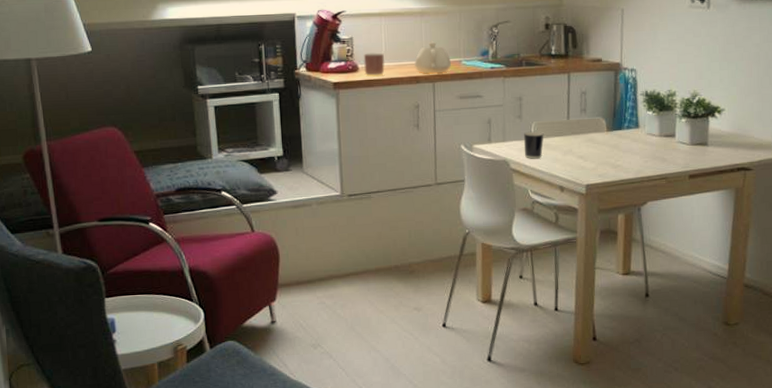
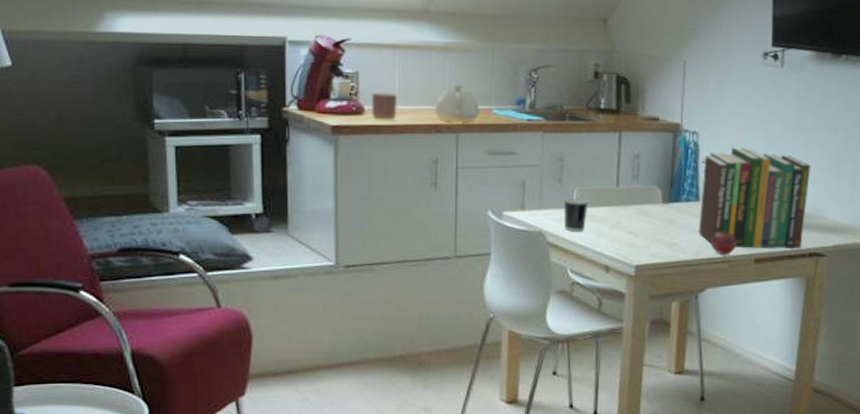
books: none [639,80,737,166] -> present [699,147,811,249]
fruit: none [650,151,673,173] -> present [711,230,737,255]

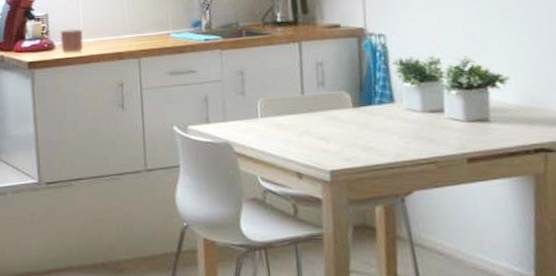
teapot: present [434,82,479,124] -> none [116,13,158,50]
mug: present [563,199,588,232] -> none [247,109,274,141]
books: present [699,147,811,249] -> none [396,45,524,148]
fruit: present [711,230,737,255] -> none [412,130,444,156]

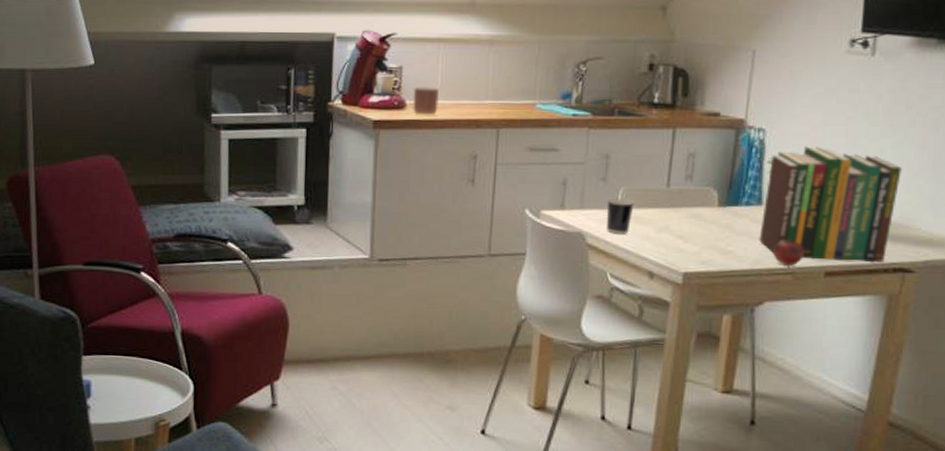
mug: none [247,109,274,141] -> present [606,199,634,234]
books: none [396,45,524,148] -> present [759,146,902,263]
fruit: none [412,130,444,156] -> present [773,238,804,266]

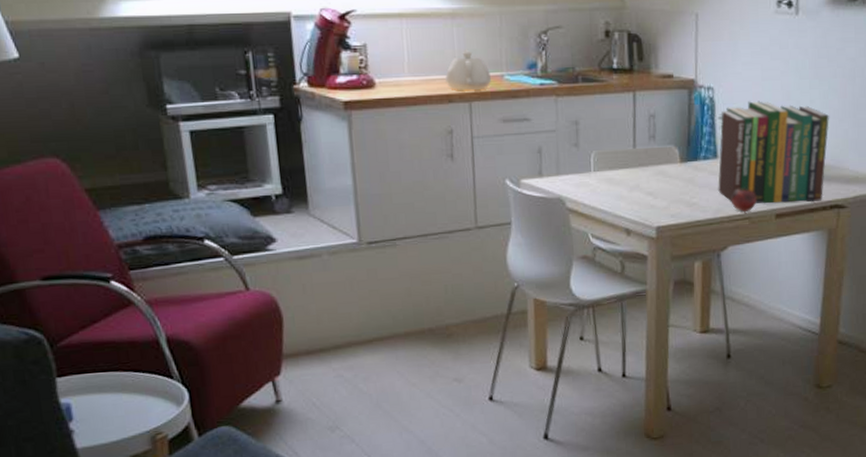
mug: present [413,86,440,116] -> none [381,63,409,94]
teapot: none [476,76,522,119] -> present [445,49,491,92]
mug: present [606,199,634,234] -> none [581,162,606,196]

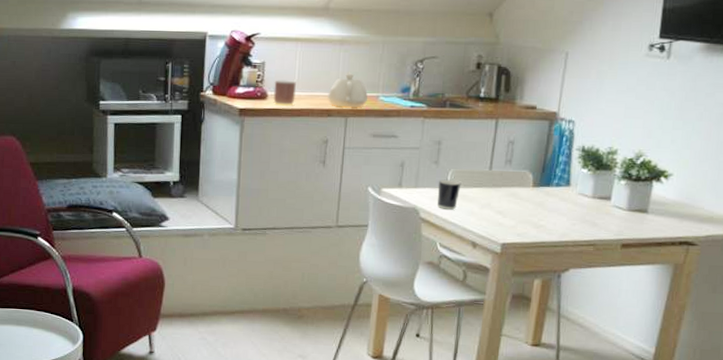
mug: none [381,63,409,94] -> present [273,80,297,106]
mug: none [581,162,606,196] -> present [437,179,462,210]
books: present [718,101,829,204] -> none [566,136,690,237]
fruit: present [730,186,757,212] -> none [578,215,605,238]

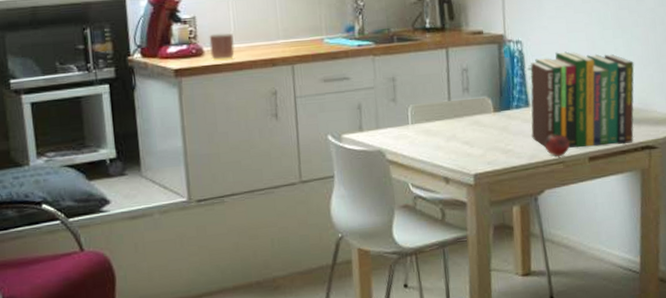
teapot: present [328,71,368,109] -> none [269,17,312,56]
mug: present [437,179,462,210] -> none [399,115,423,148]
books: none [566,136,690,237] -> present [531,51,634,148]
fruit: none [578,215,605,238] -> present [544,132,570,156]

